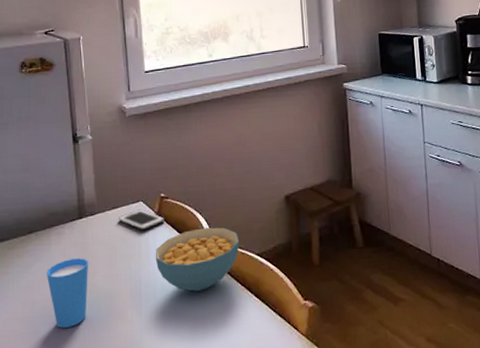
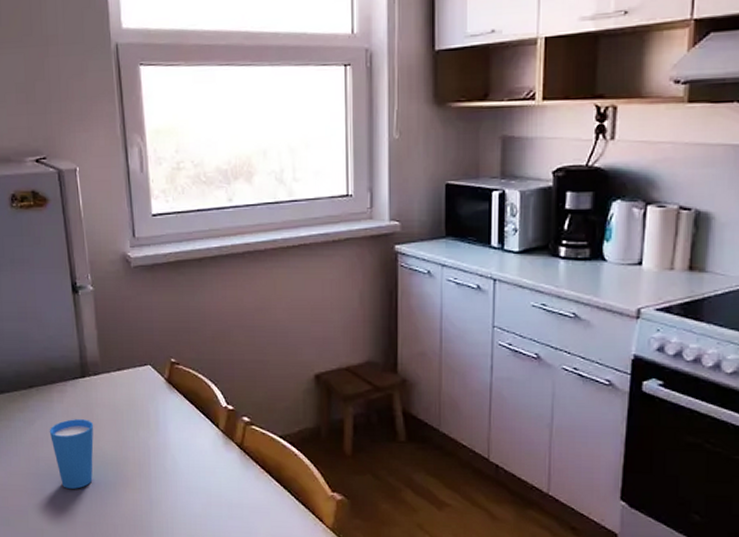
cell phone: present [119,209,164,230] -> none [125,373,175,397]
cereal bowl: present [155,227,240,292] -> none [165,401,260,469]

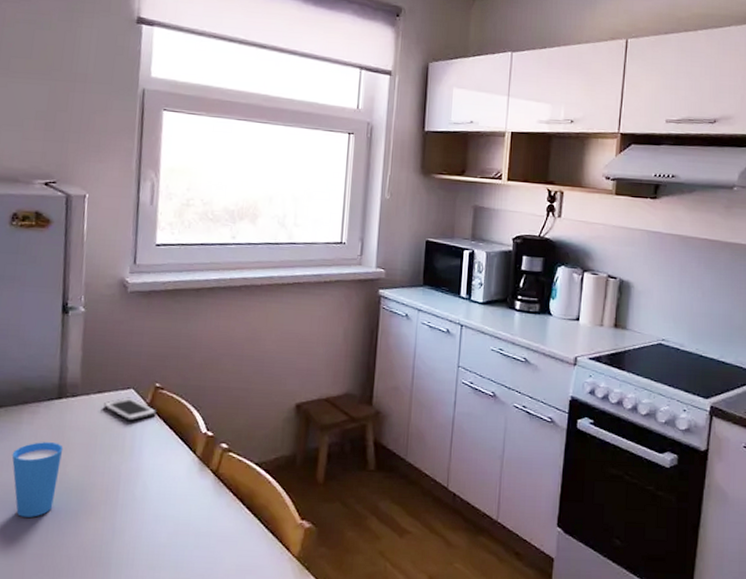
cell phone: none [125,373,175,397] -> present [104,397,156,421]

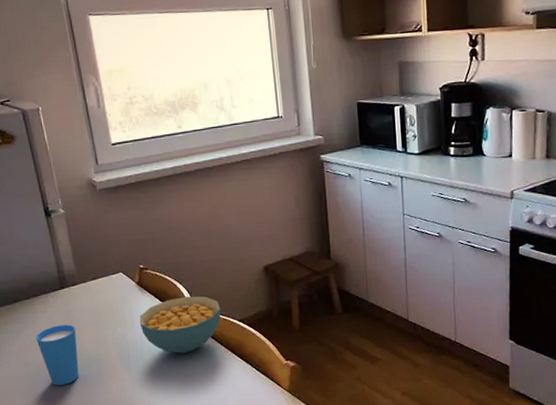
cell phone: present [104,397,156,421] -> none [100,280,146,299]
cereal bowl: none [140,427,238,496] -> present [139,296,221,354]

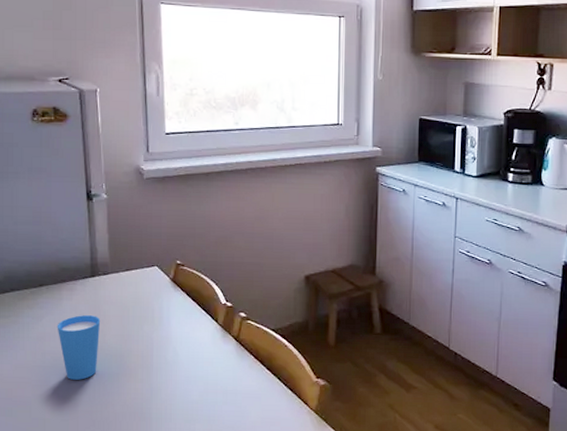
cereal bowl: present [139,296,221,354] -> none [168,299,255,359]

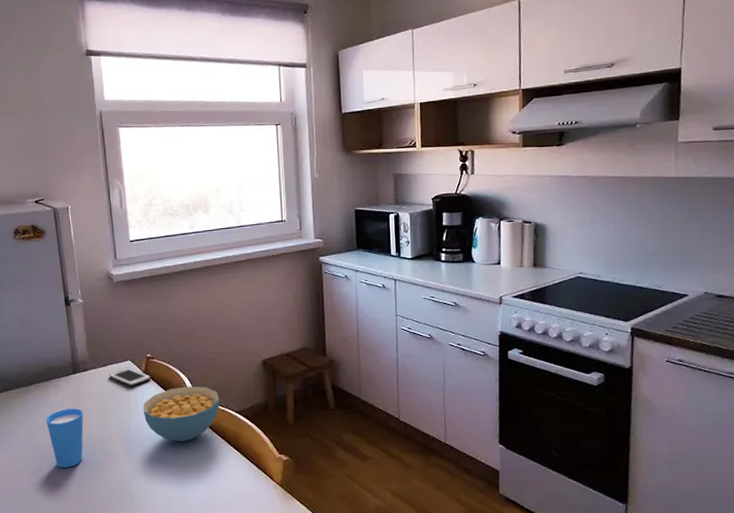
cell phone: none [132,274,179,295] -> present [109,367,151,386]
cereal bowl: none [168,299,255,359] -> present [143,386,220,442]

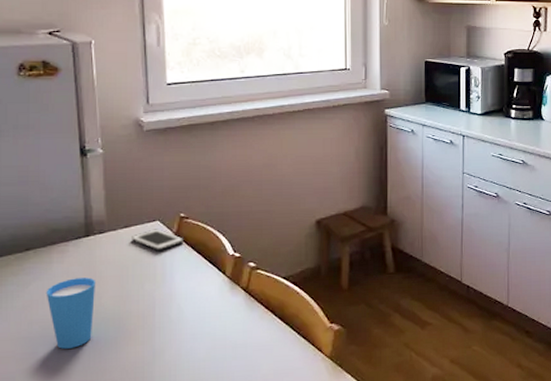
cereal bowl: present [143,386,220,442] -> none [171,249,265,314]

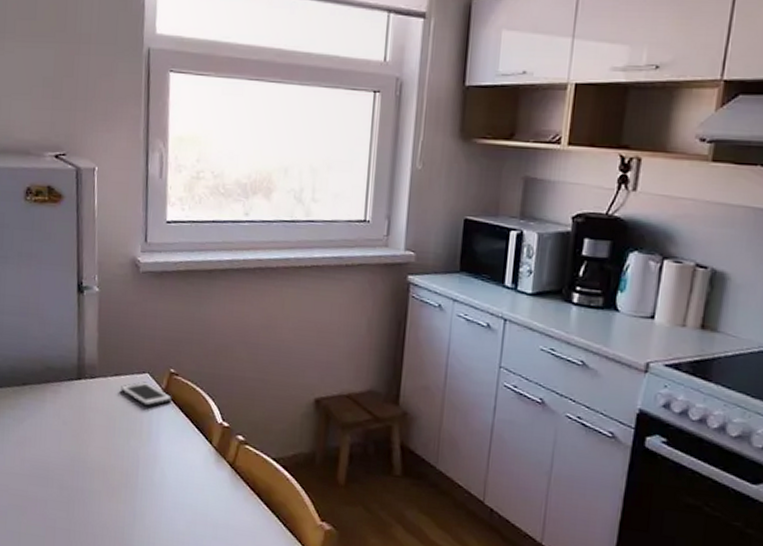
cup: present [46,277,96,349] -> none [38,421,85,494]

